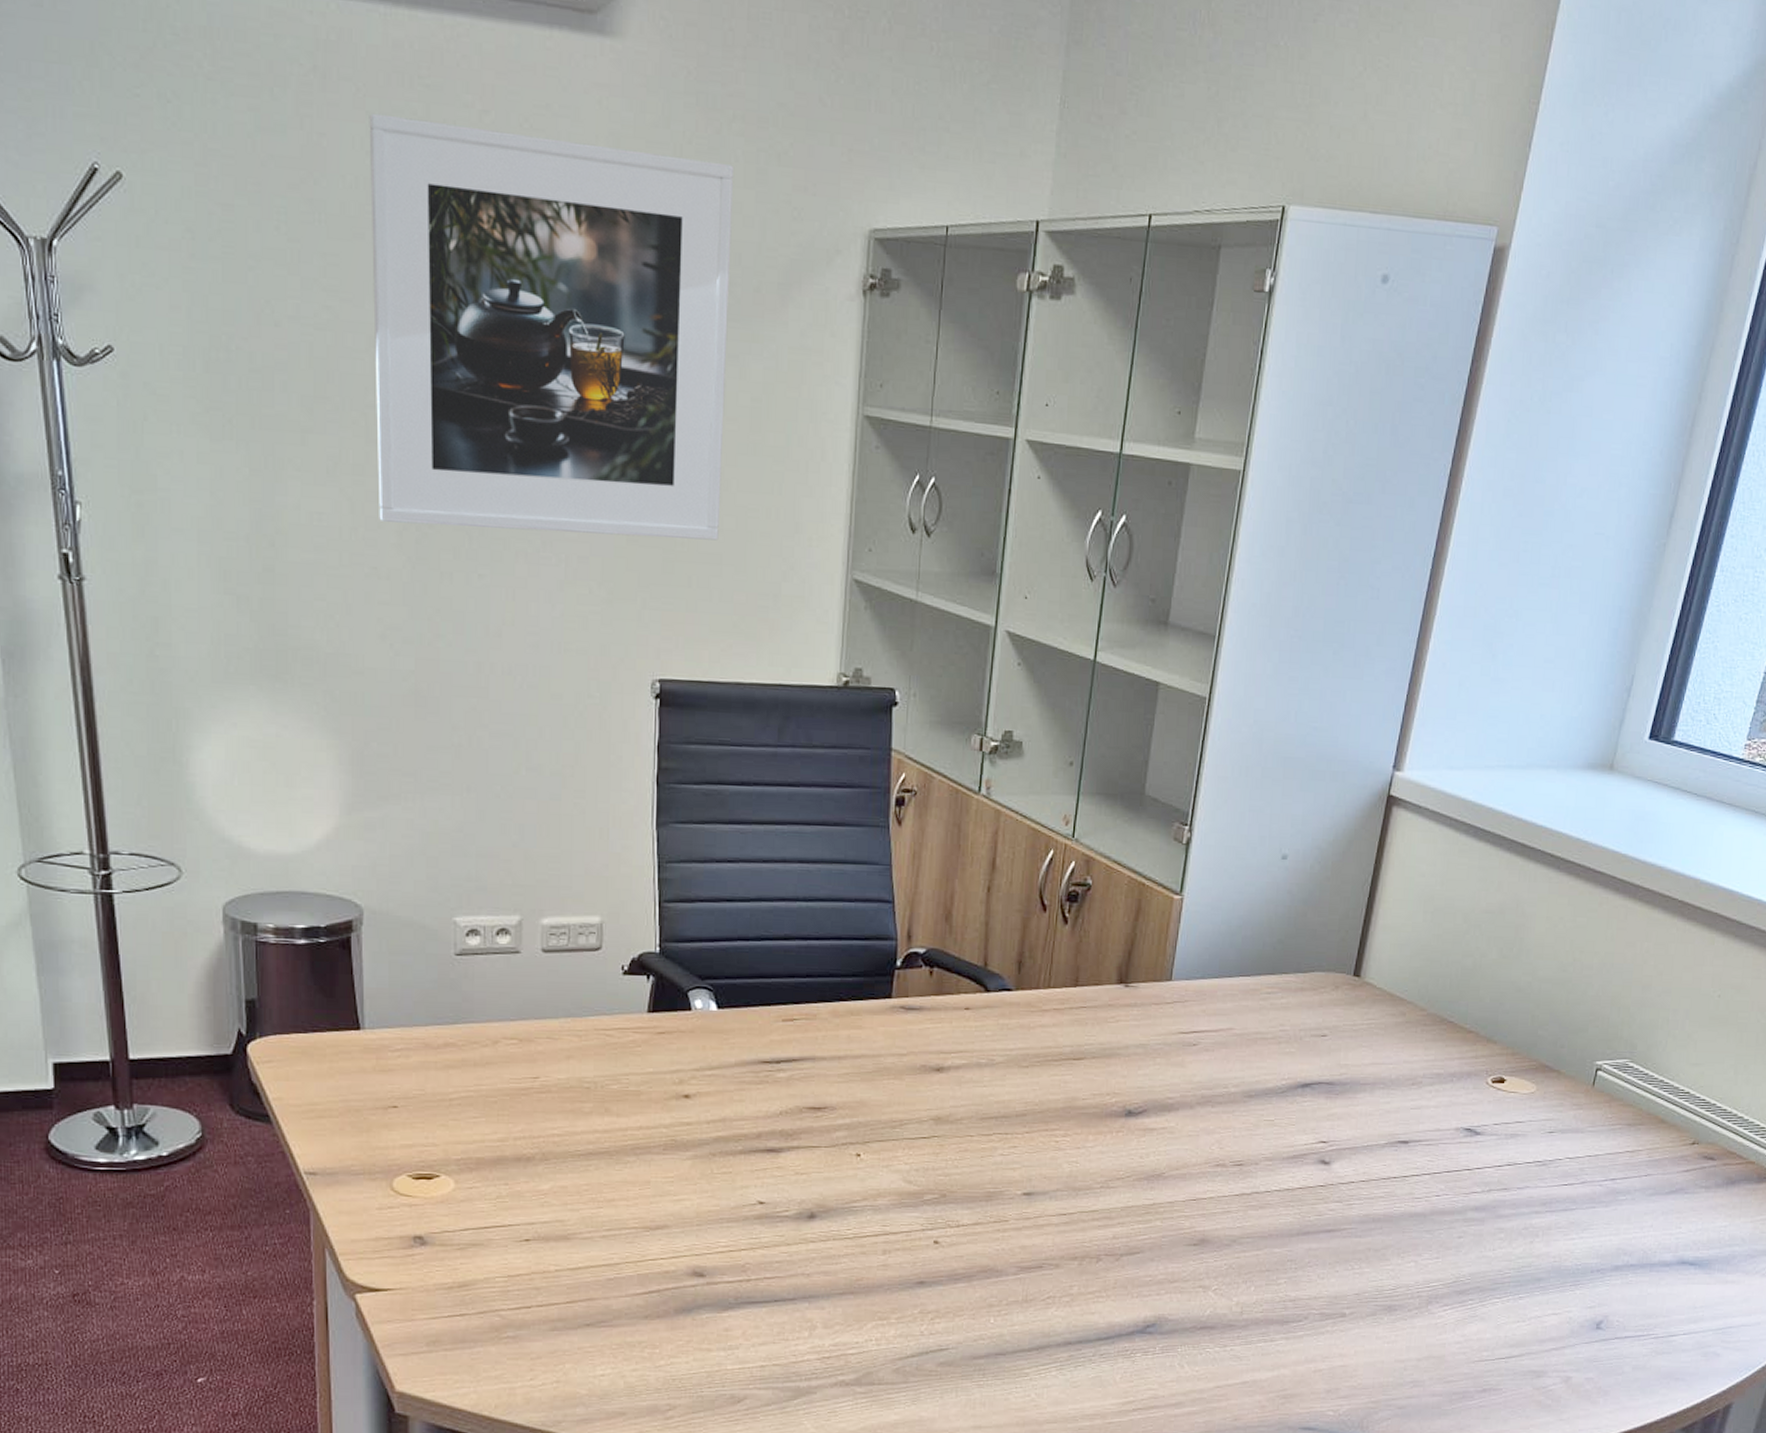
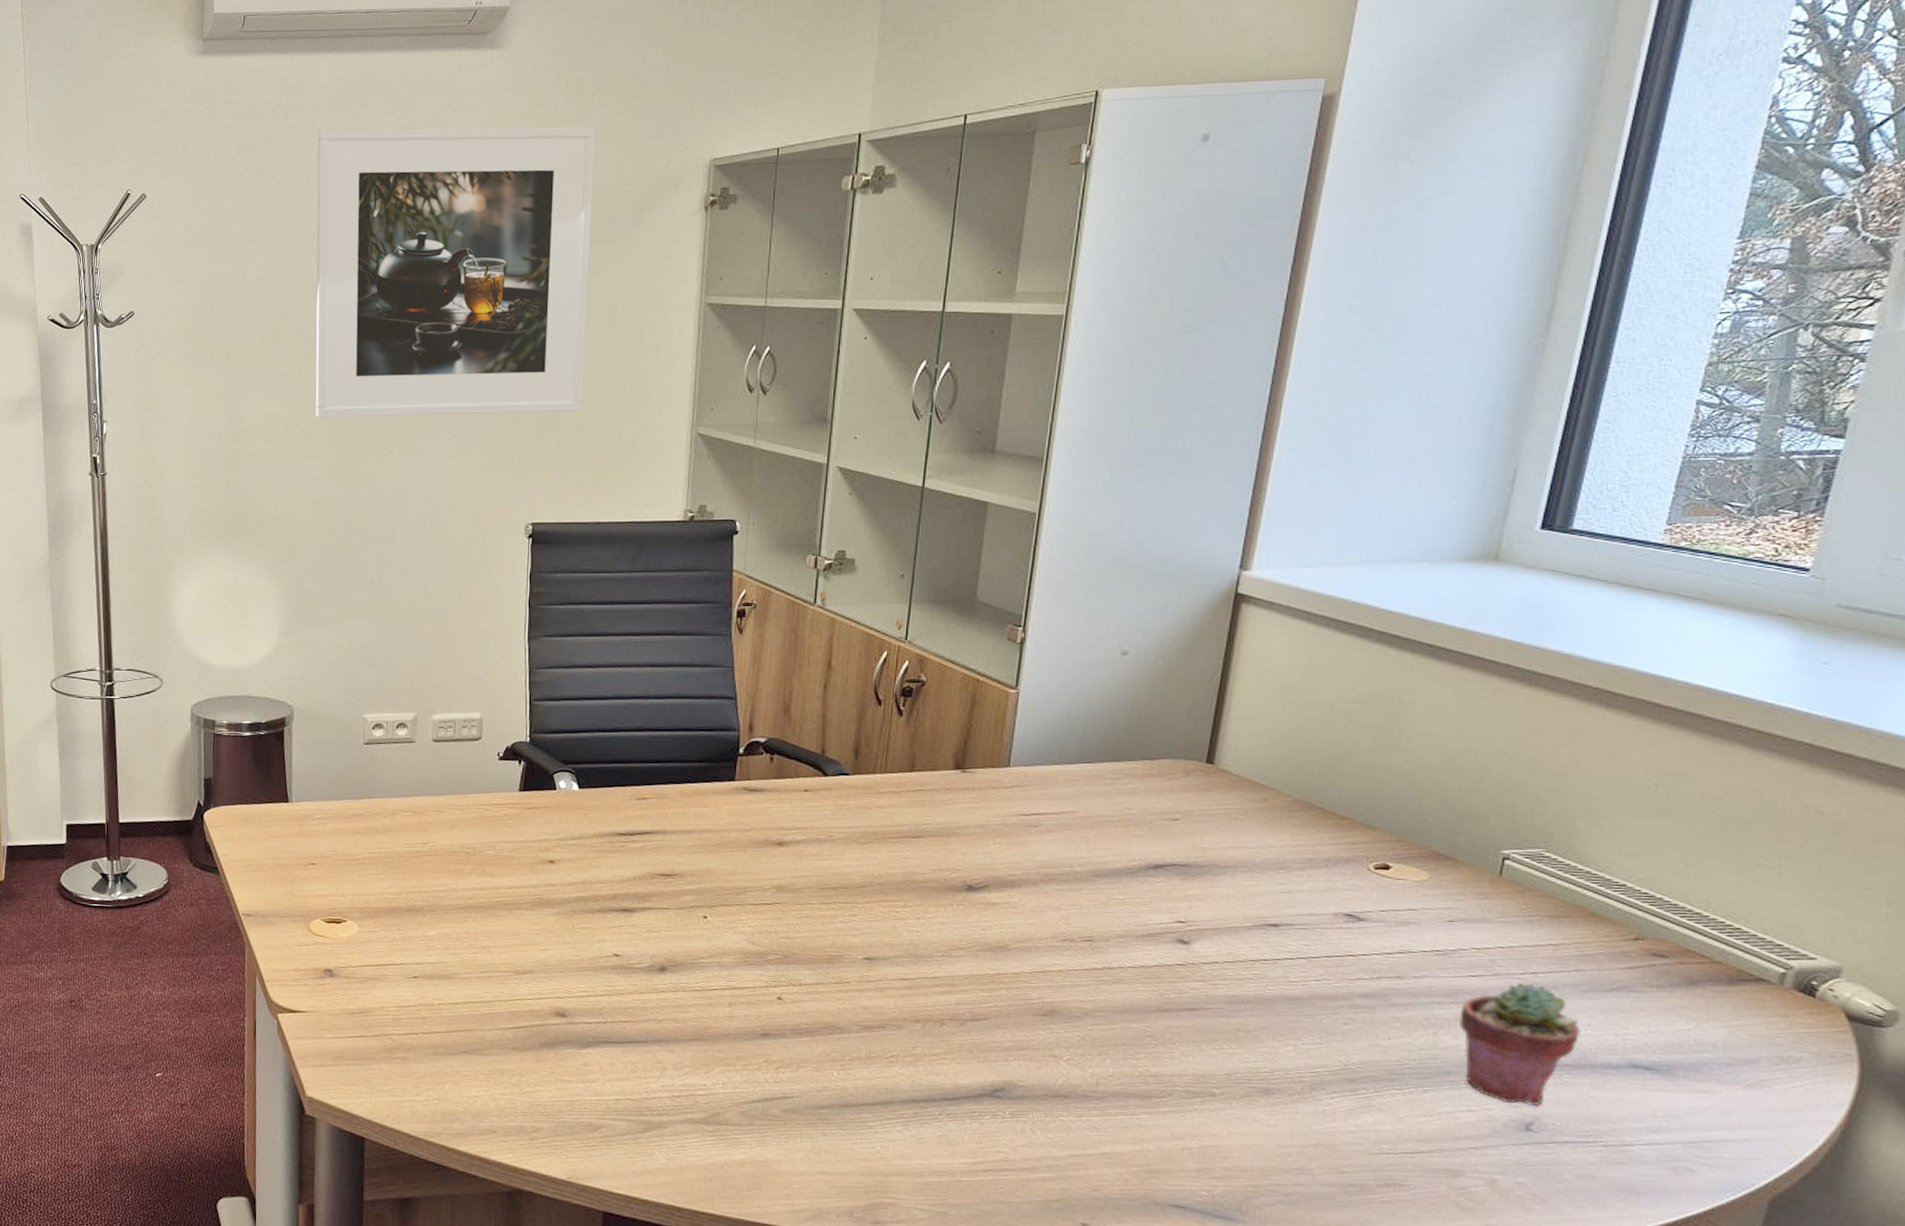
potted succulent: none [1551,1189,1645,1305] -> present [1459,982,1581,1106]

